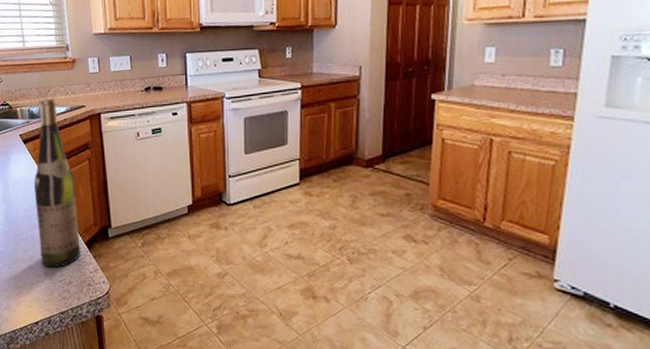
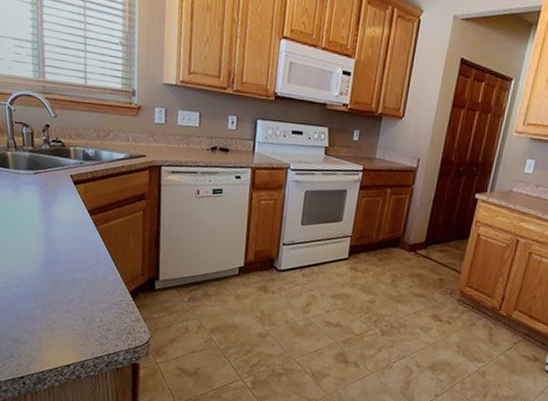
wine bottle: present [34,98,80,268] -> none [80,141,126,314]

